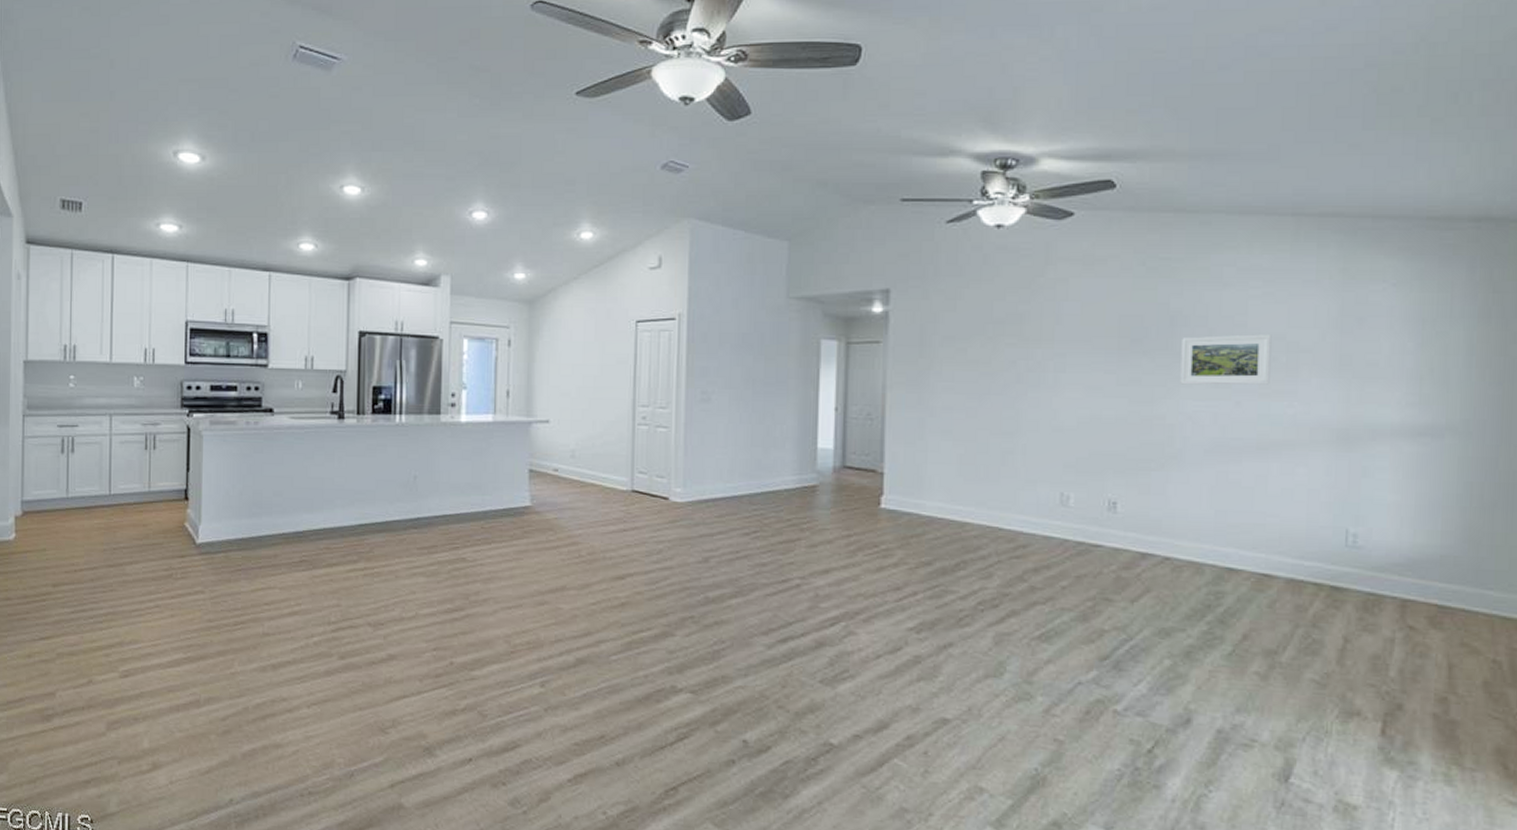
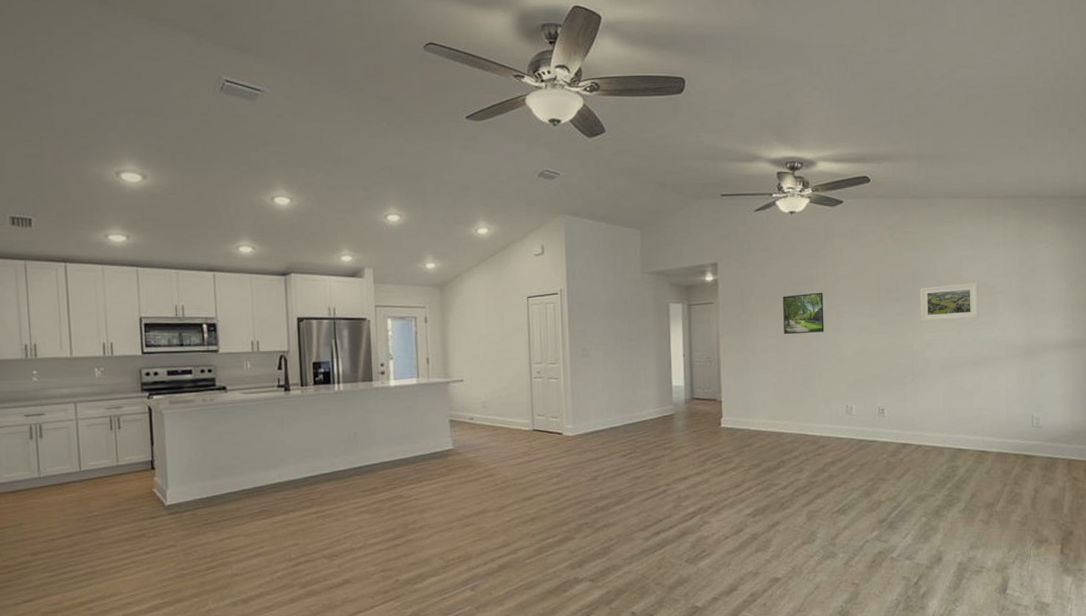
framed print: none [977,335,1037,391] -> present [783,292,825,335]

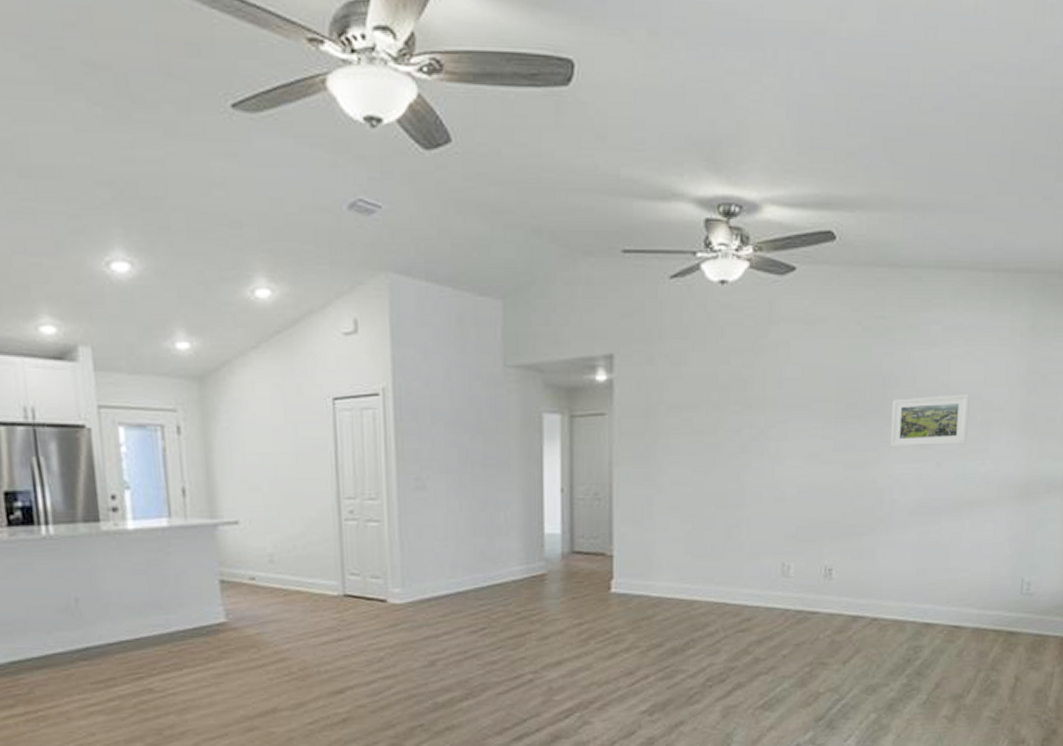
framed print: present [783,292,825,335] -> none [703,402,761,463]

